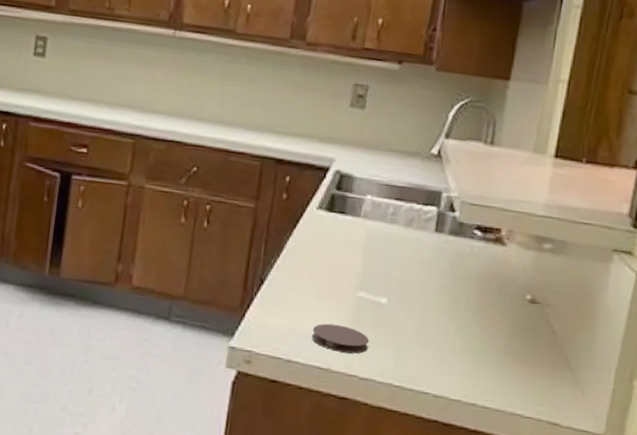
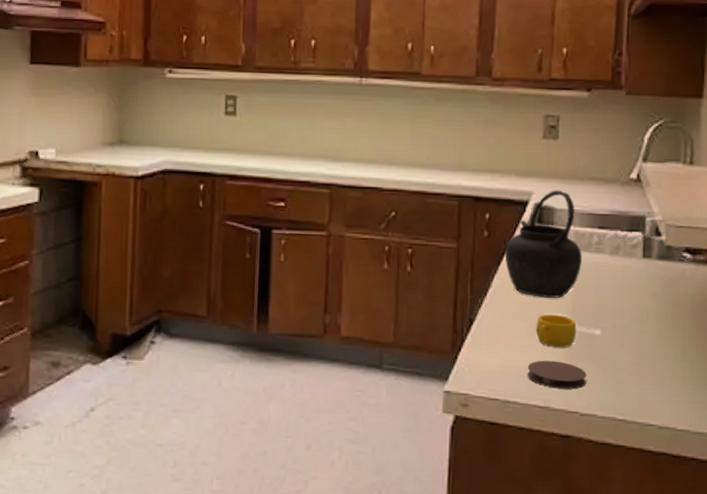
kettle: none [300,158,377,265] -> present [504,190,582,298]
cup: none [324,279,364,313] -> present [536,314,577,348]

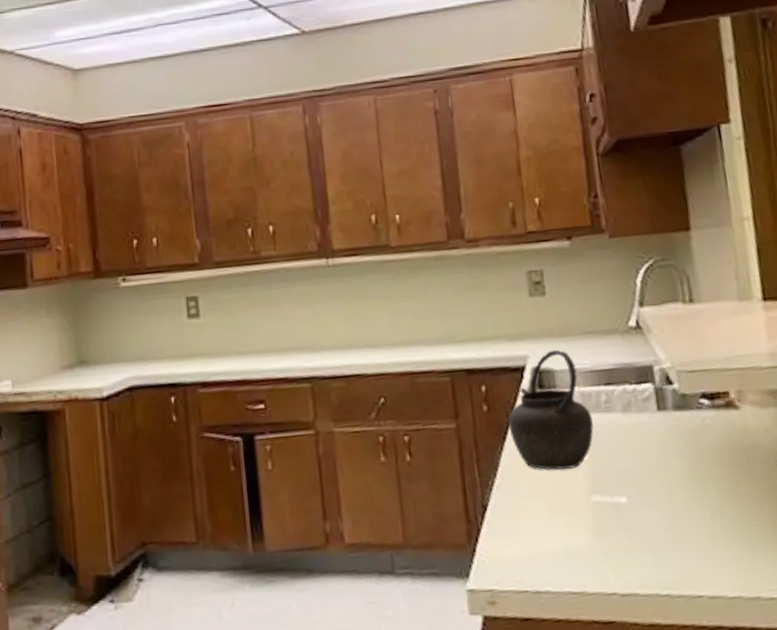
coaster: present [527,360,587,389] -> none [553,538,621,570]
cup: present [536,314,577,348] -> none [555,486,601,524]

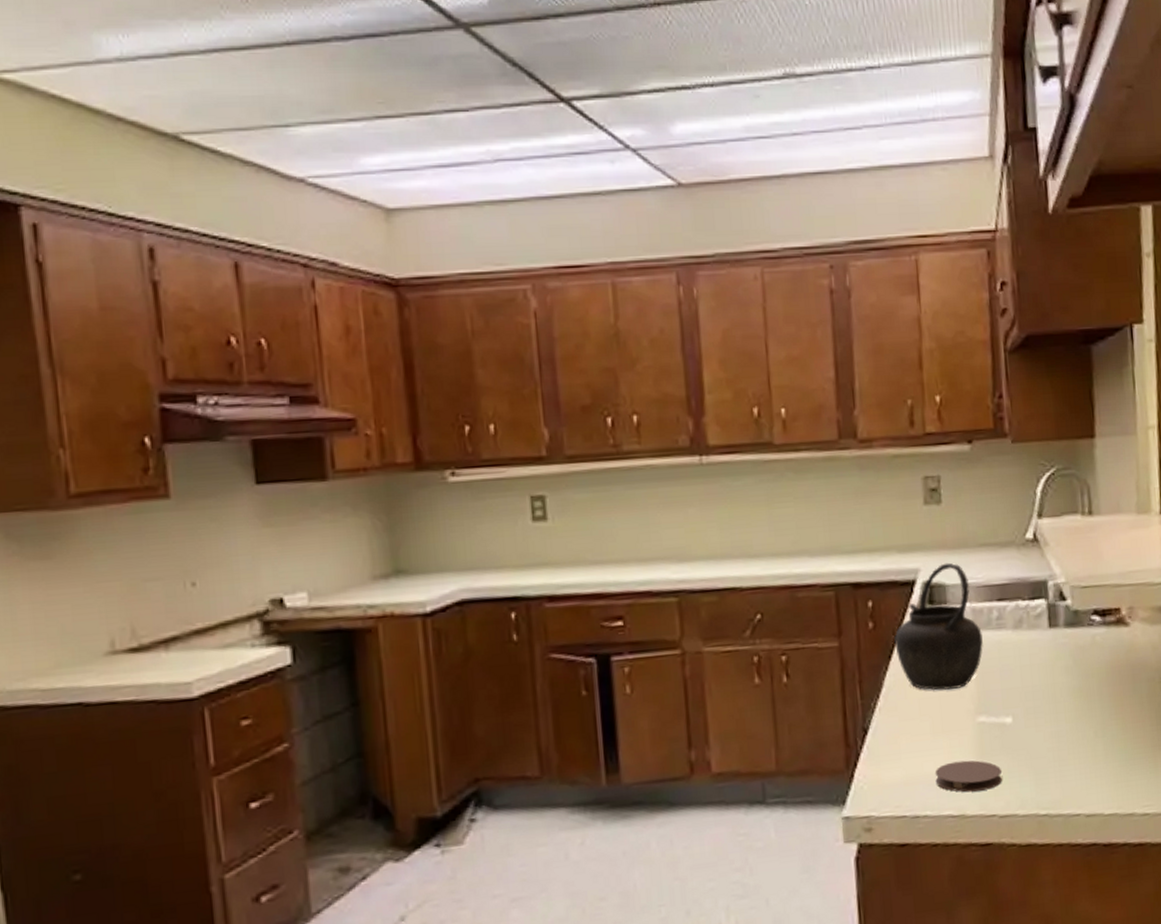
coaster: none [553,538,621,570] -> present [935,760,1003,793]

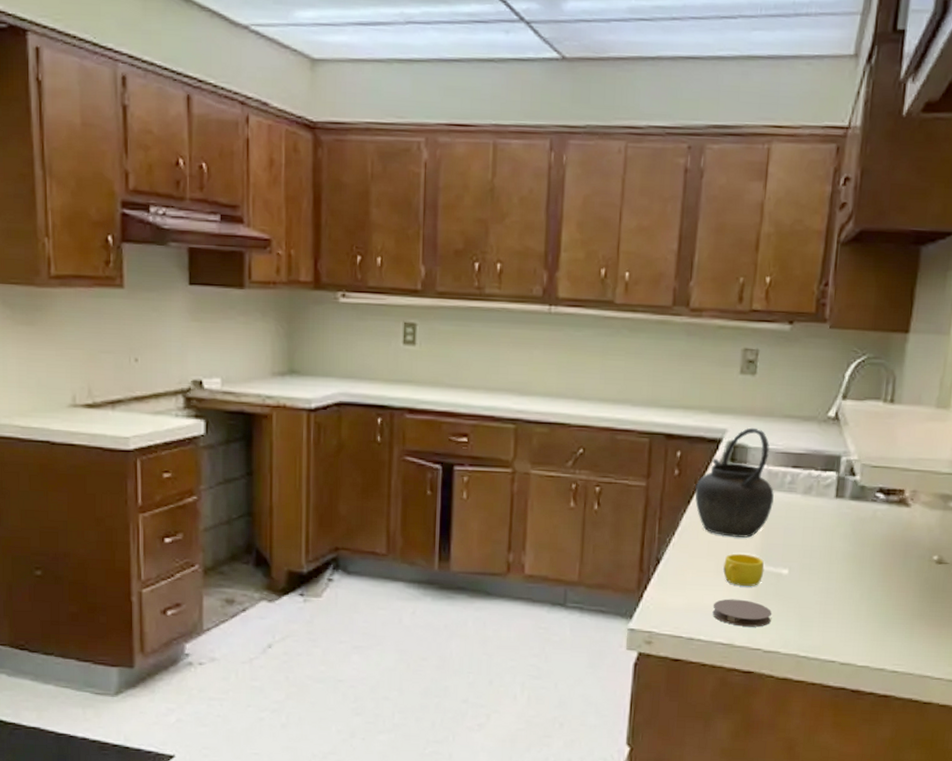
cup: none [939,707,986,745] -> present [723,553,765,587]

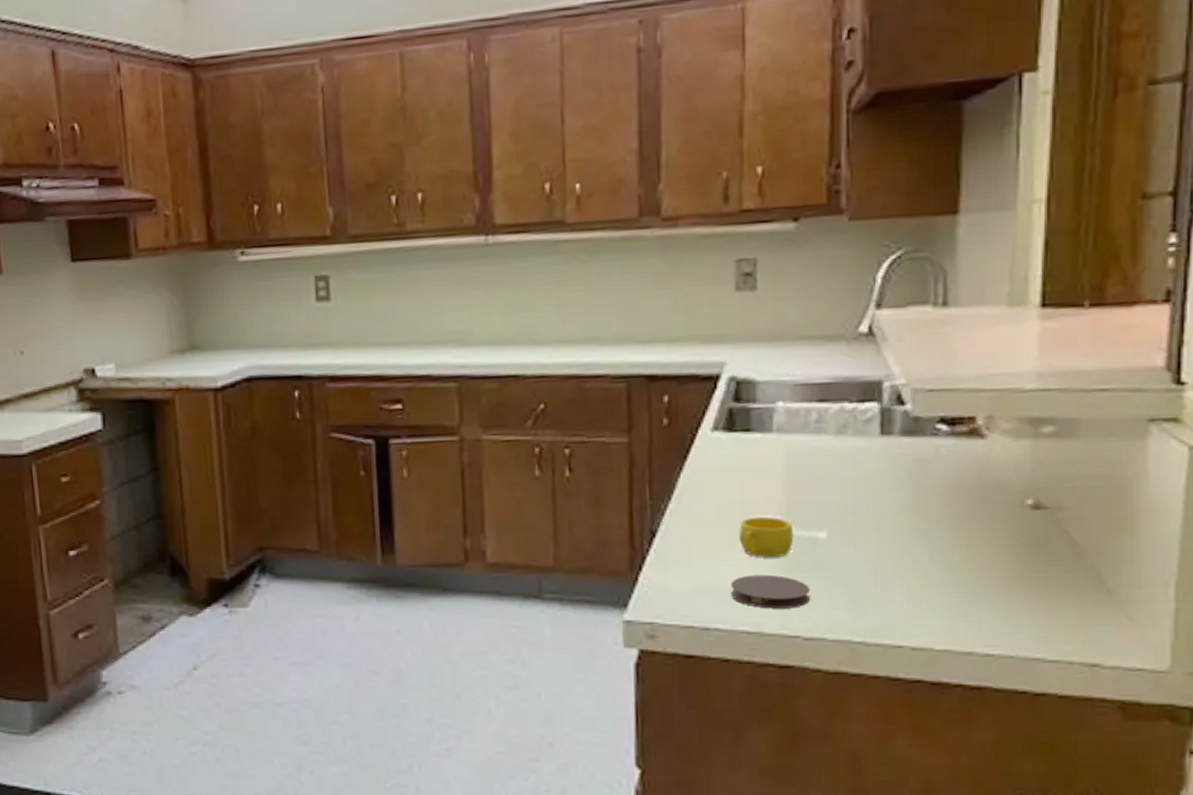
kettle: present [694,427,774,538] -> none [691,356,797,497]

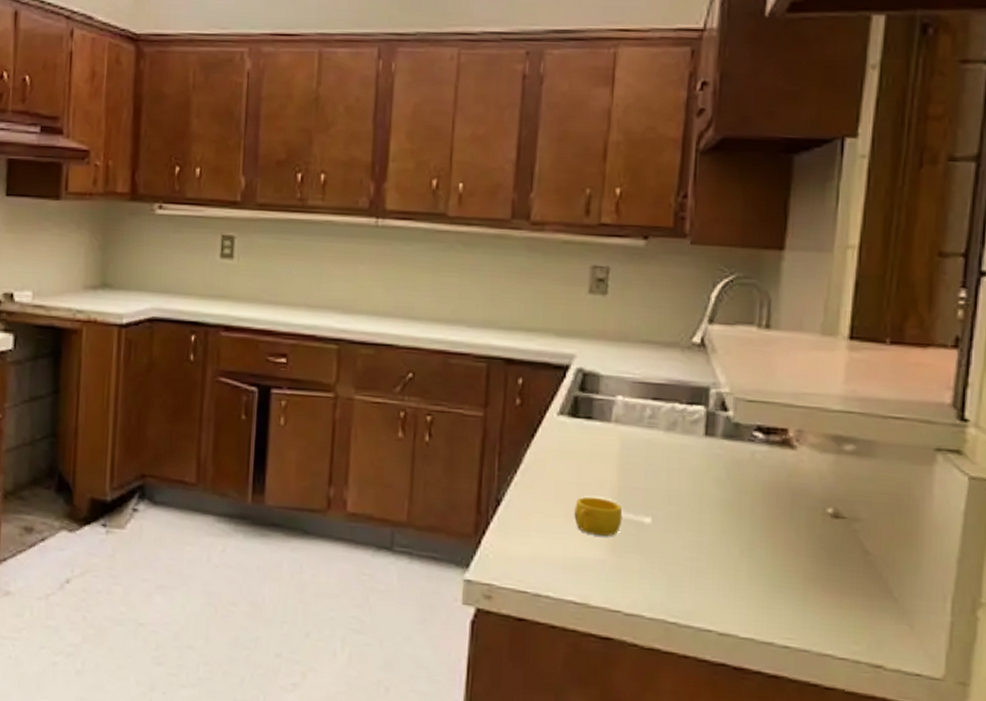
coaster: present [730,574,811,609] -> none [562,549,634,585]

